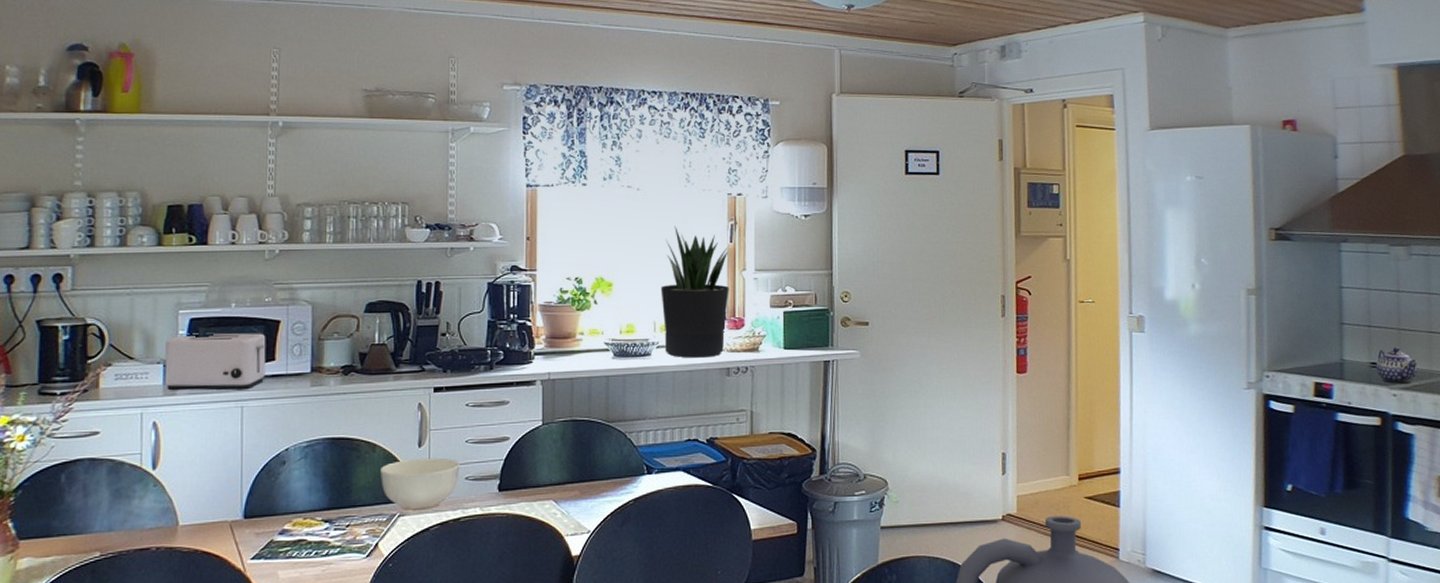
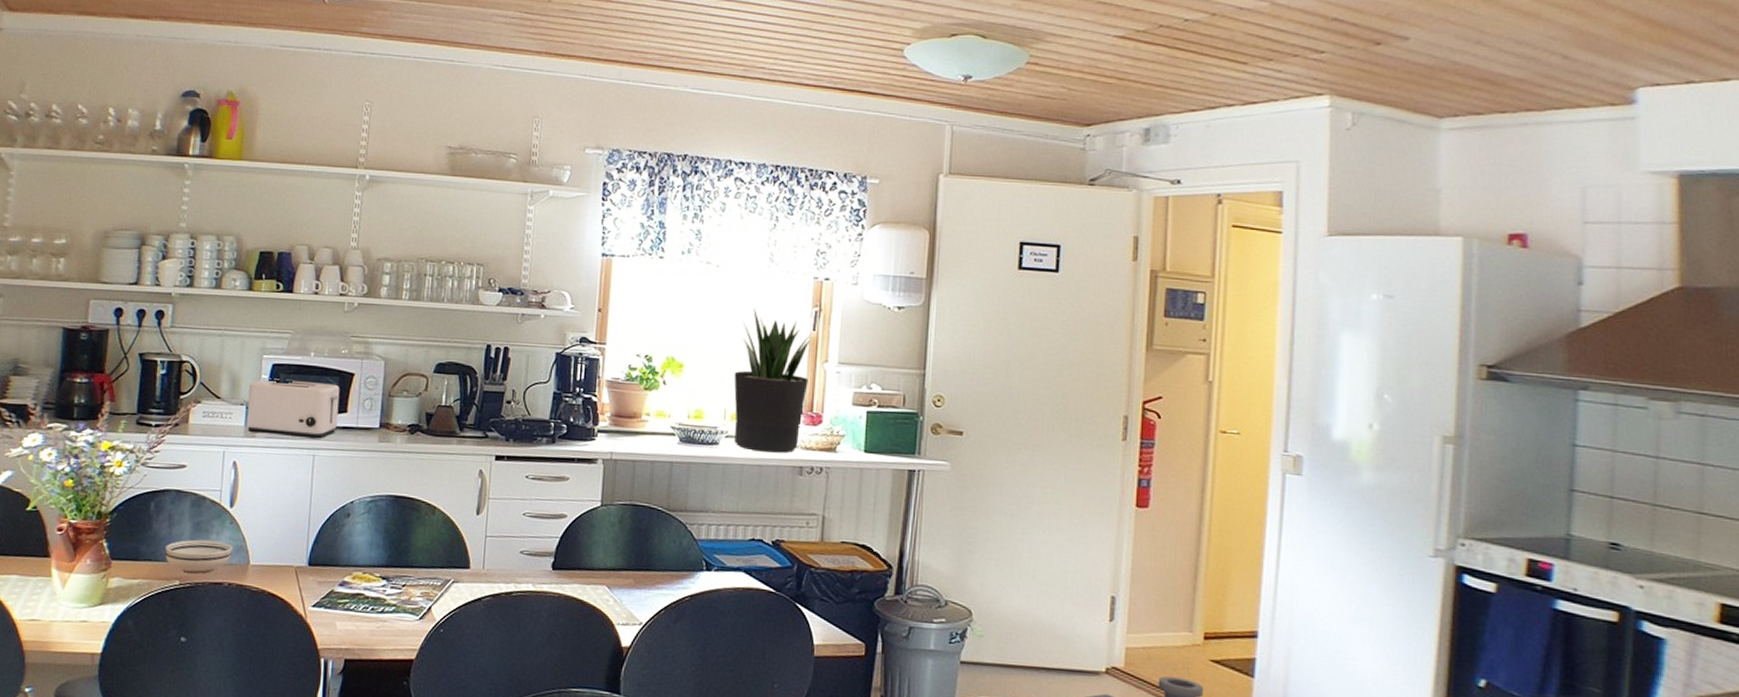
bowl: none [80,505,159,543] -> present [164,539,233,574]
bowl: present [379,457,460,510] -> none [437,525,516,579]
teapot: present [1376,347,1418,384] -> none [1616,526,1678,575]

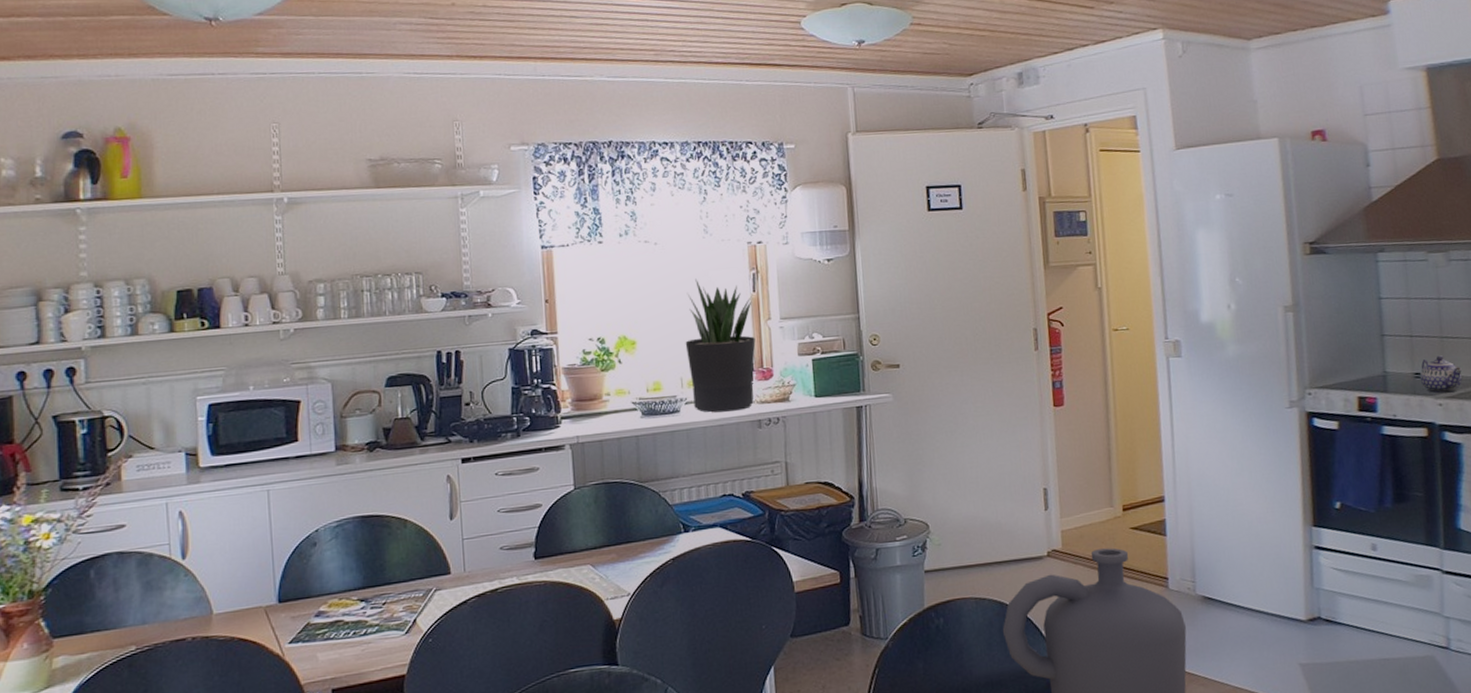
bowl: present [164,539,233,574] -> none [113,596,192,636]
toaster: present [246,378,340,439] -> none [185,414,289,479]
teapot: none [1616,526,1678,575] -> present [1419,355,1463,394]

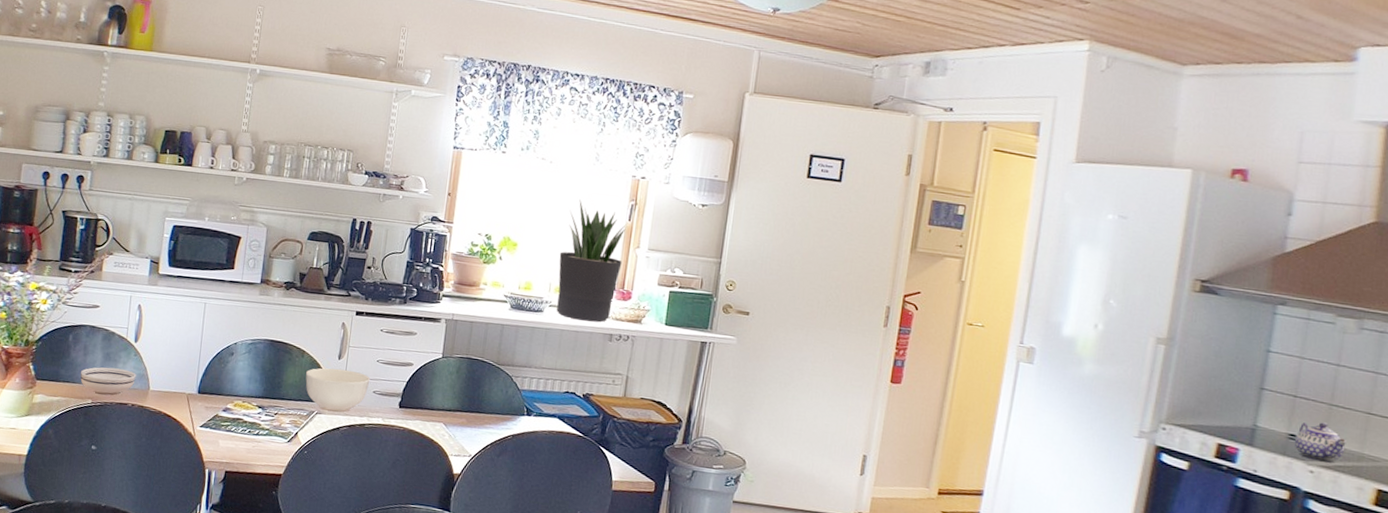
bowl: none [113,596,192,636] -> present [80,367,136,396]
bowl: none [412,529,494,584] -> present [305,367,371,413]

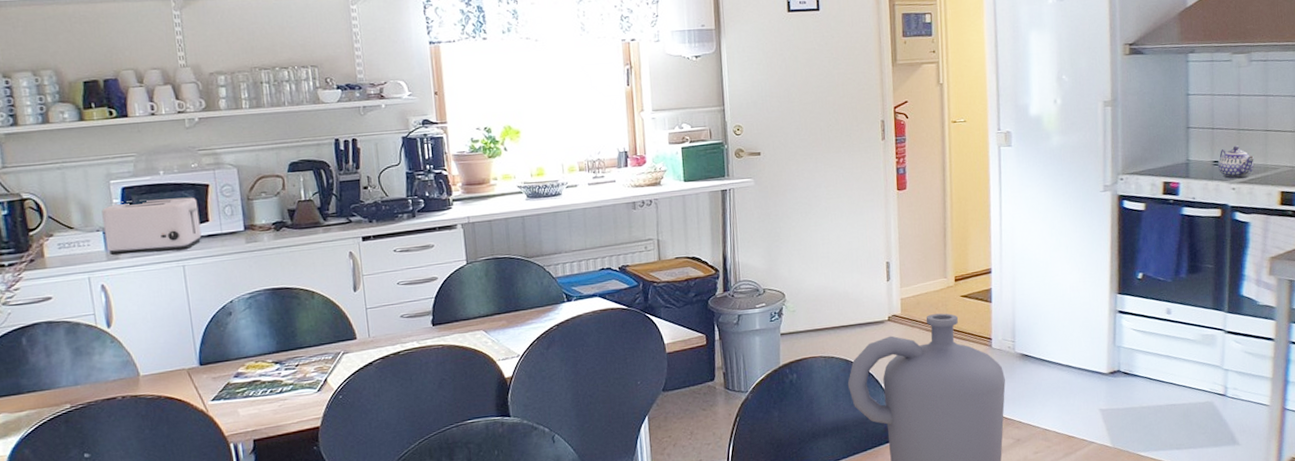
bowl: present [80,367,136,396] -> none [47,360,120,396]
toaster: none [150,237,229,290] -> present [101,197,202,256]
bowl: present [305,367,371,413] -> none [320,299,395,348]
planter: present [556,199,626,322] -> none [565,73,630,195]

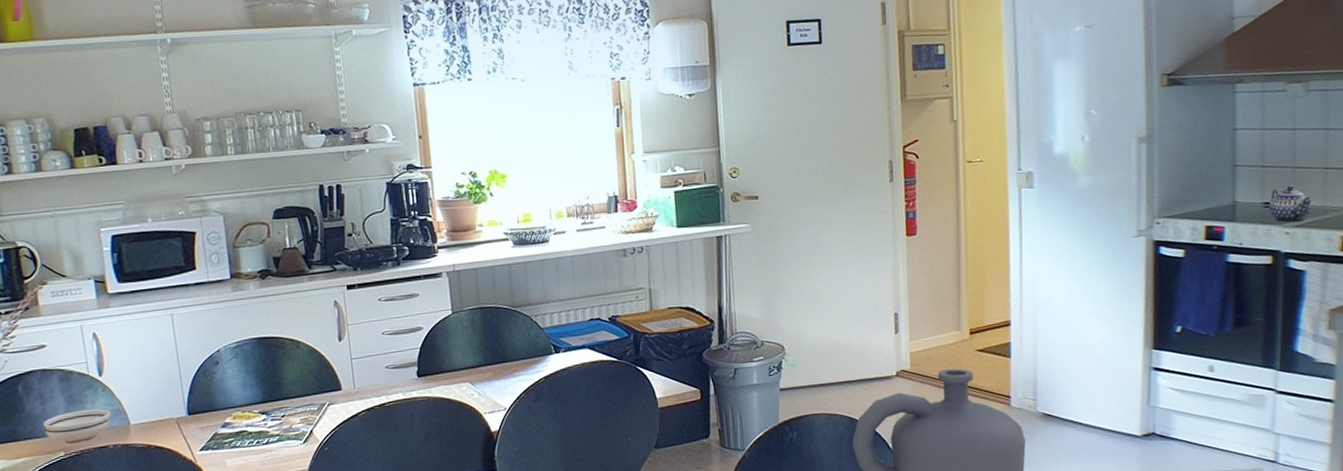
bowl: none [47,360,120,396] -> present [42,408,111,443]
toaster: present [101,197,202,256] -> none [92,244,189,304]

